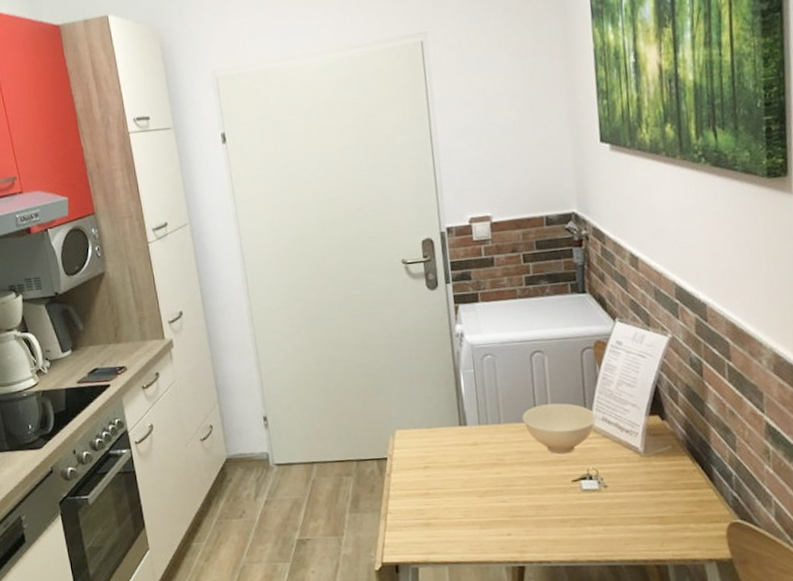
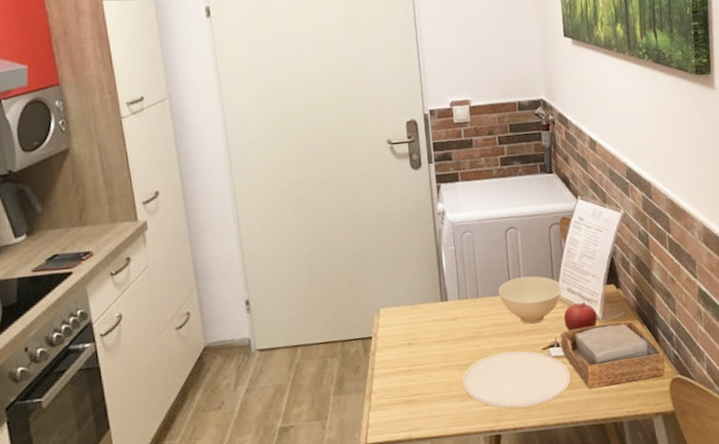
plate: none [482,481,606,541] -> present [462,350,571,409]
napkin holder: none [593,456,721,527] -> present [560,320,665,389]
fruit: none [597,433,638,464] -> present [563,302,597,331]

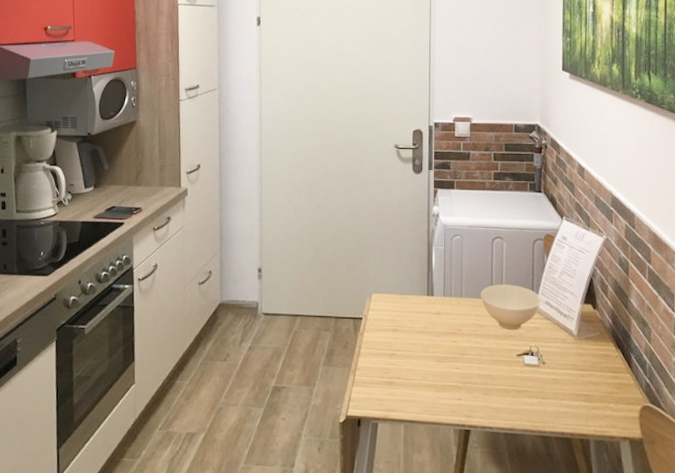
plate: present [462,350,571,409] -> none [439,352,542,409]
napkin holder: present [560,320,665,389] -> none [535,341,636,402]
fruit: present [563,302,597,331] -> none [540,317,572,342]

